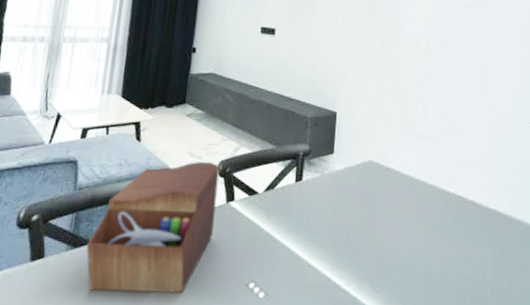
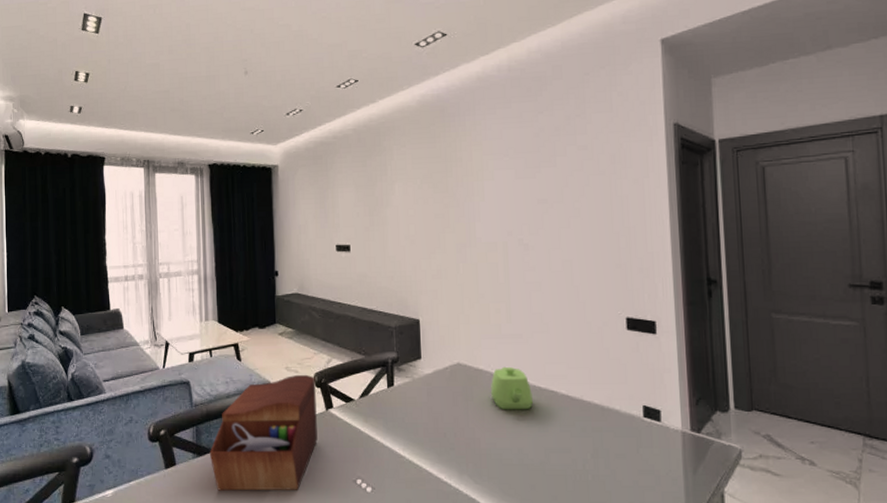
teapot: none [400,167,440,215] -> present [491,366,533,410]

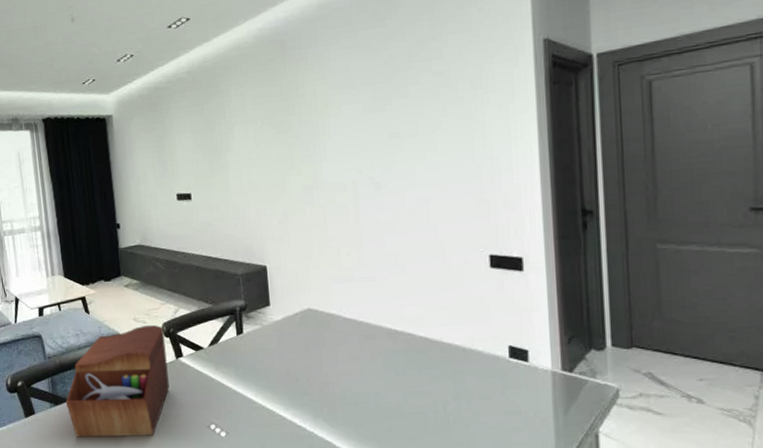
teapot: present [491,366,533,410] -> none [344,310,389,354]

